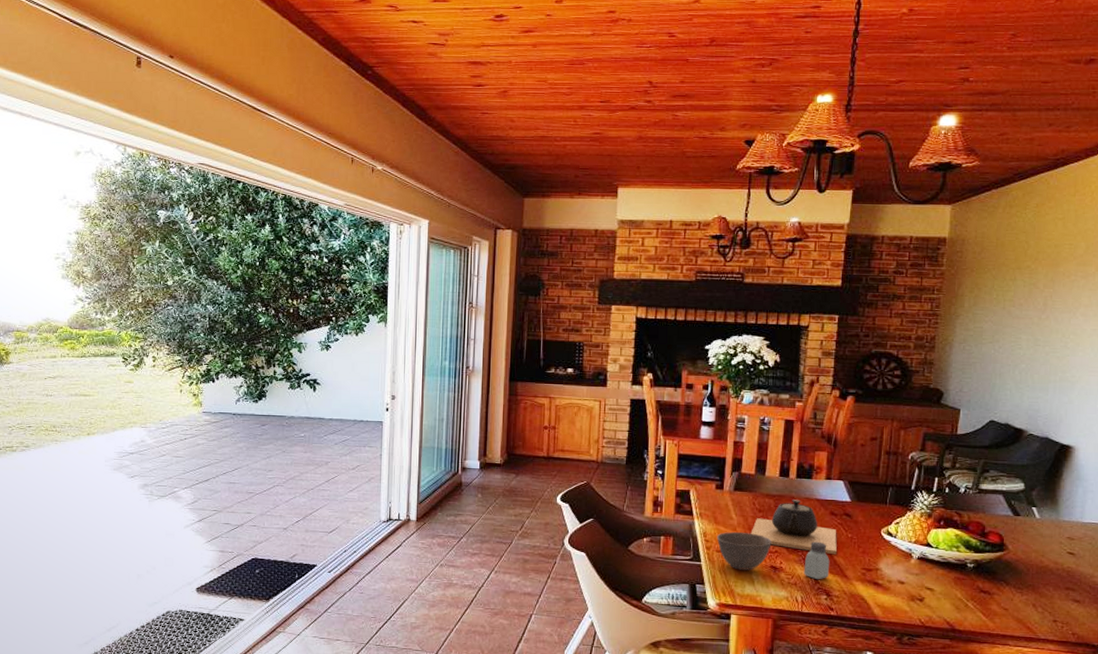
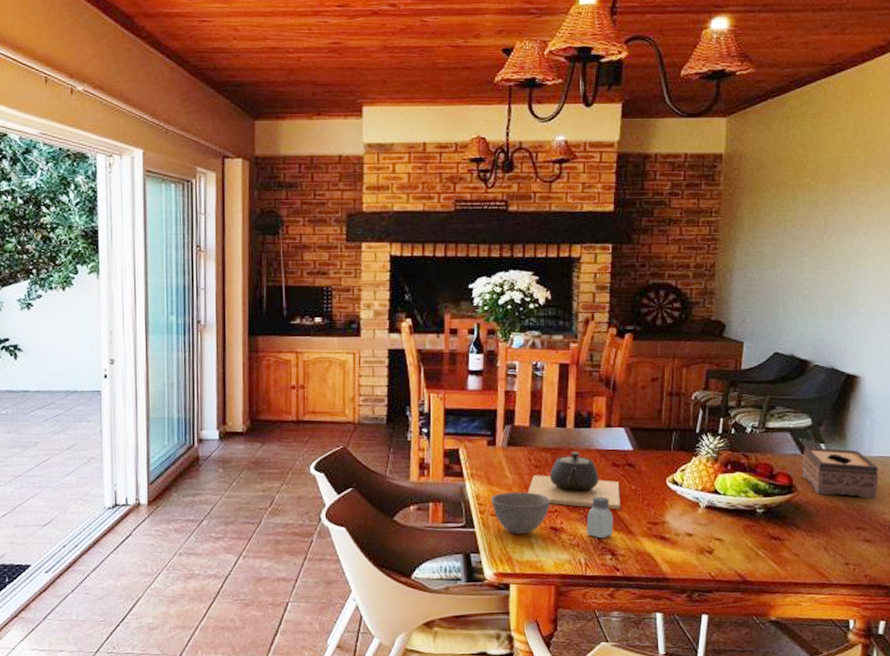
tissue box: none [1013,509,1090,562] -> present [801,447,879,499]

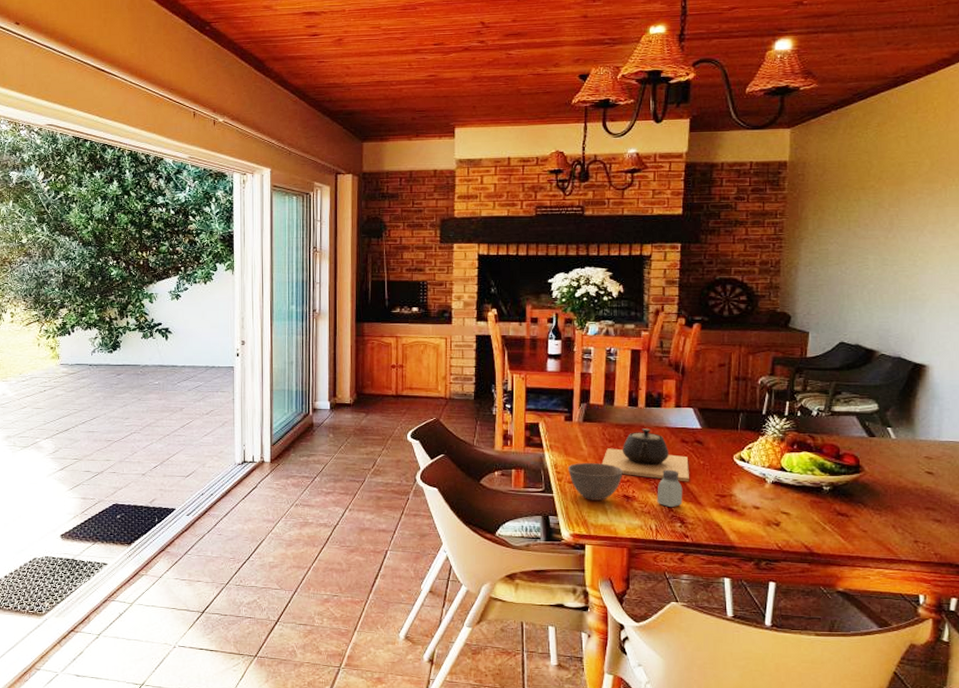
tissue box: present [801,447,879,499] -> none [868,430,949,482]

